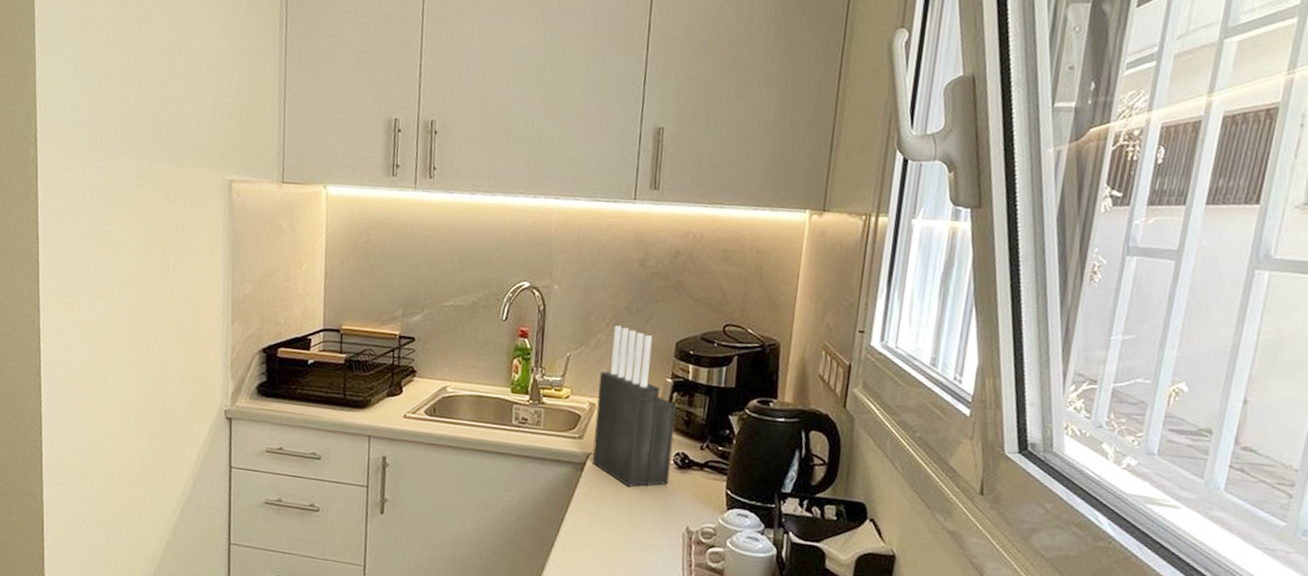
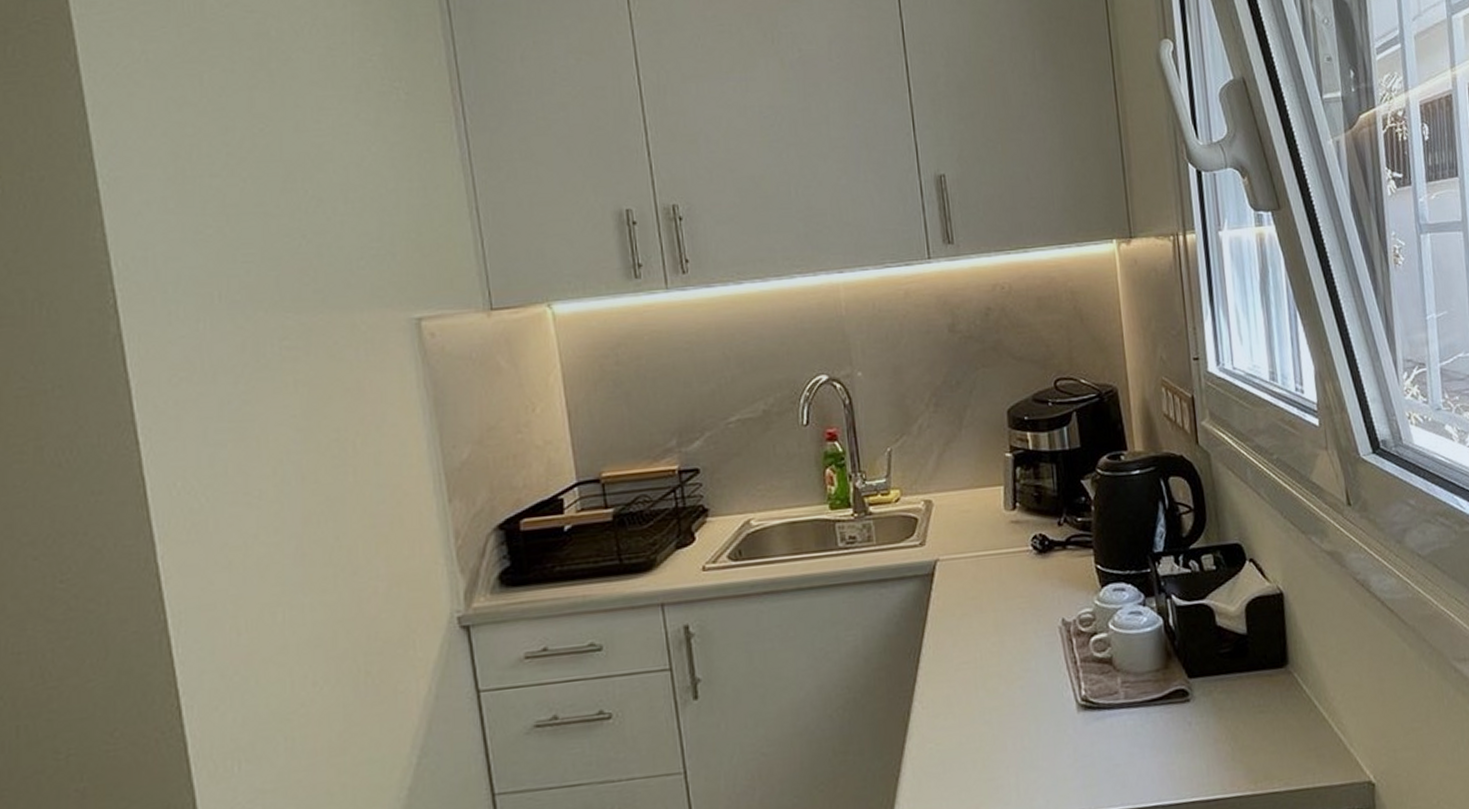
knife block: present [592,325,676,488] -> none [929,404,1032,589]

